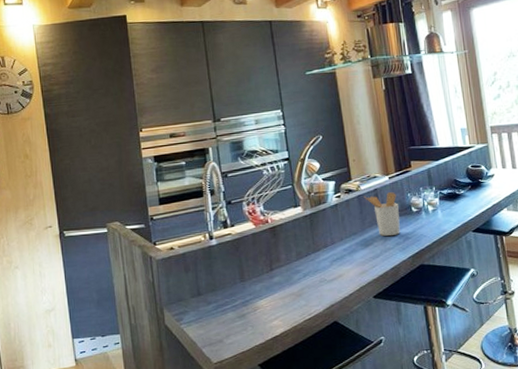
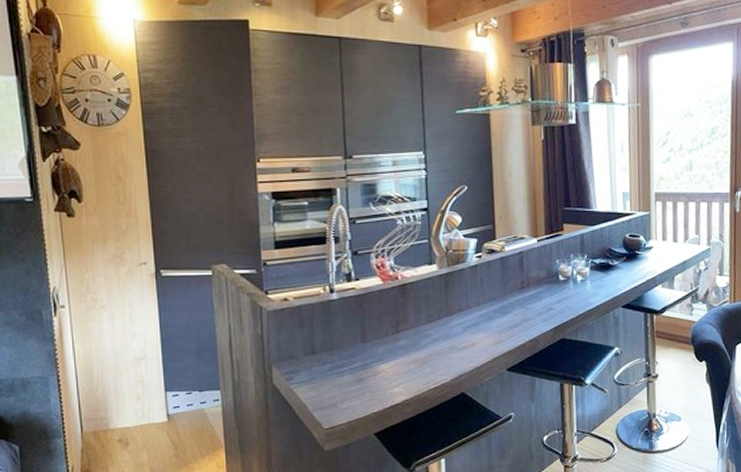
utensil holder: present [364,192,401,237] -> none [508,257,545,306]

